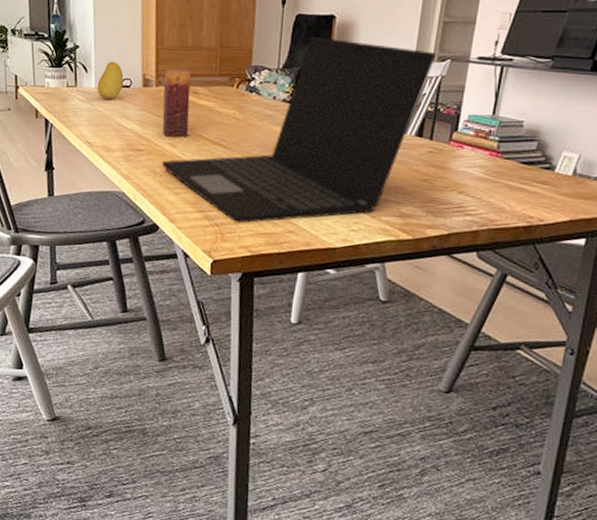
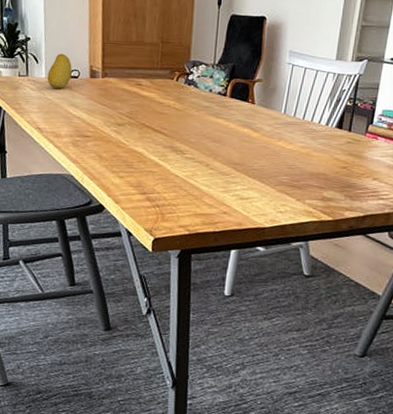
laptop: present [162,36,436,224] -> none [108,35,355,205]
candle: present [162,69,192,137] -> none [108,62,135,125]

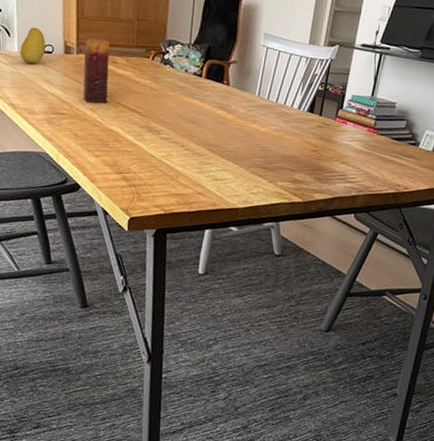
candle: none [108,62,135,125] -> present [83,38,110,104]

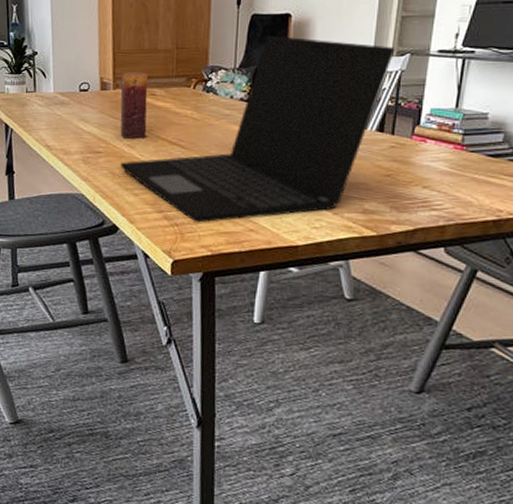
fruit: present [20,27,46,64] -> none [55,66,82,103]
laptop: none [83,15,327,185] -> present [121,35,395,223]

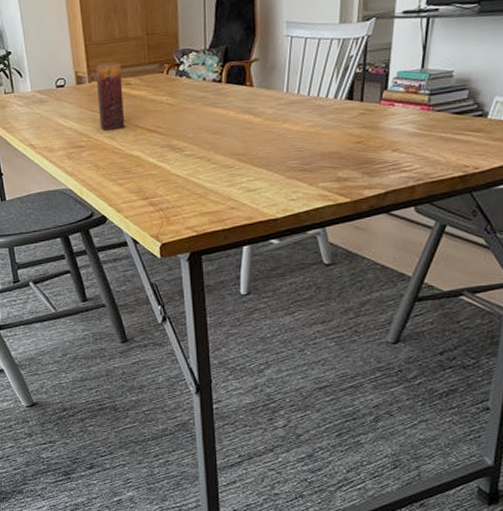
laptop: present [121,35,395,223] -> none [103,11,361,206]

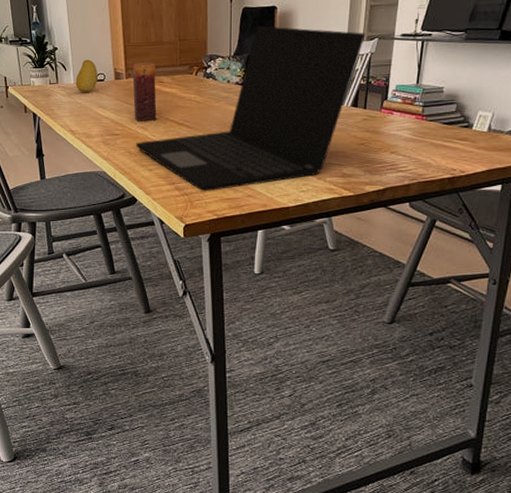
fruit: none [33,63,58,101] -> present [76,59,98,92]
laptop: none [103,11,361,206] -> present [136,26,365,192]

